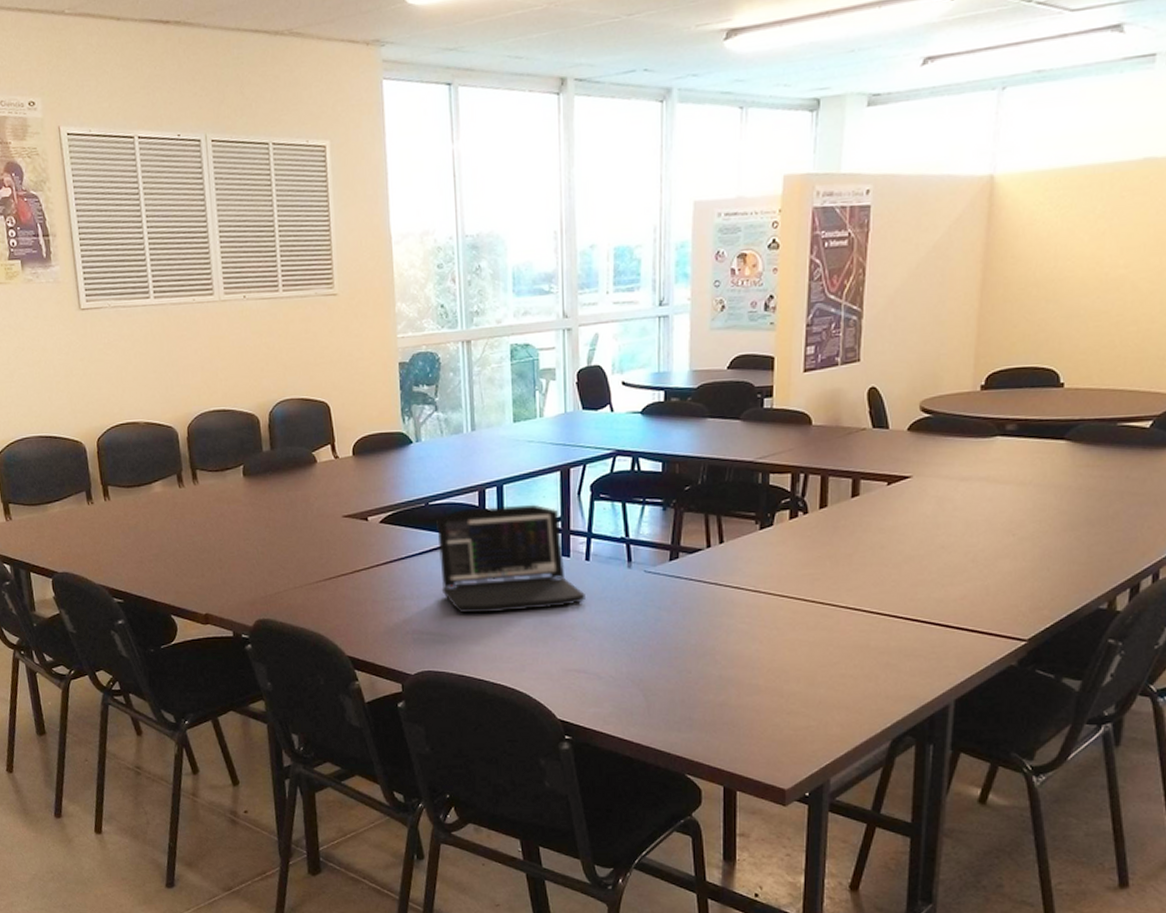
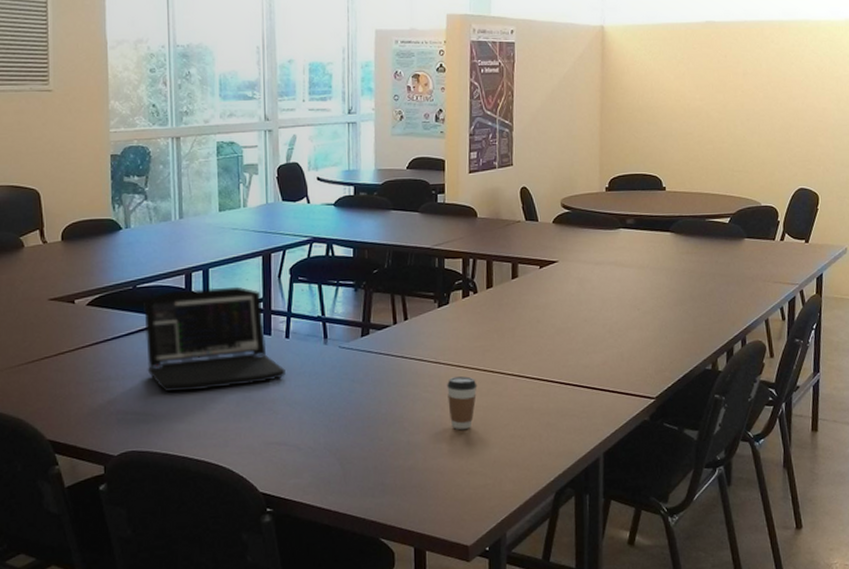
coffee cup: none [767,607,803,665] -> present [447,376,478,429]

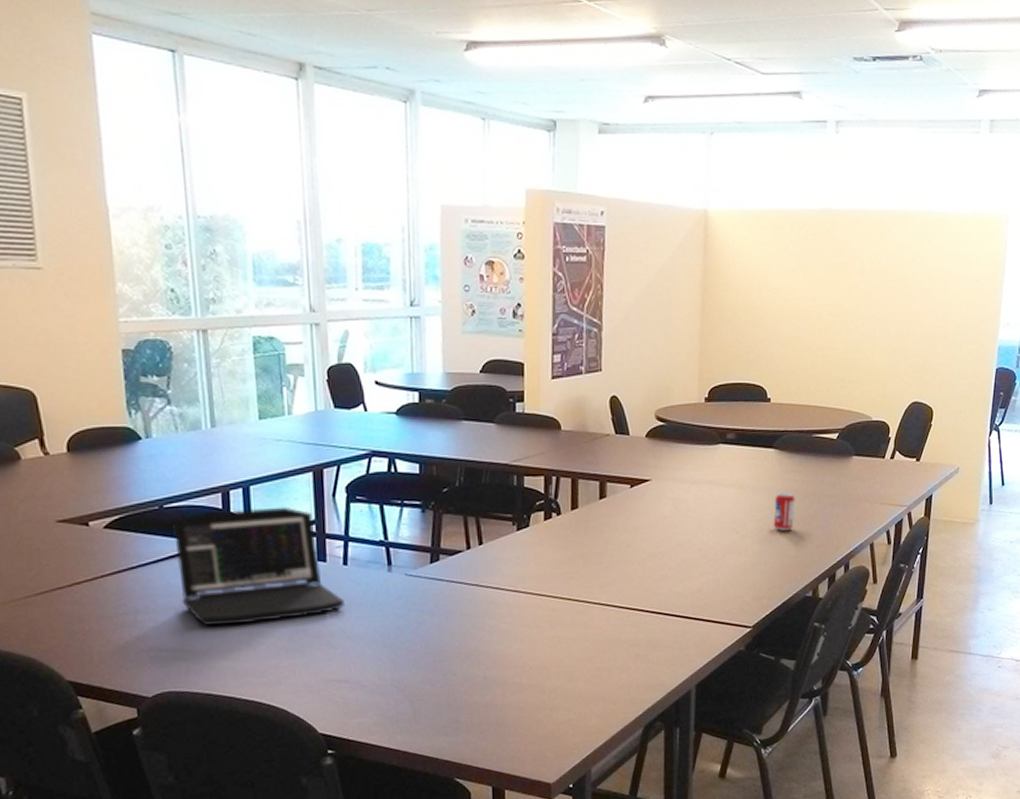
coffee cup: present [447,376,478,429] -> none [527,606,561,663]
beverage can: none [672,271,692,308] -> present [773,491,795,531]

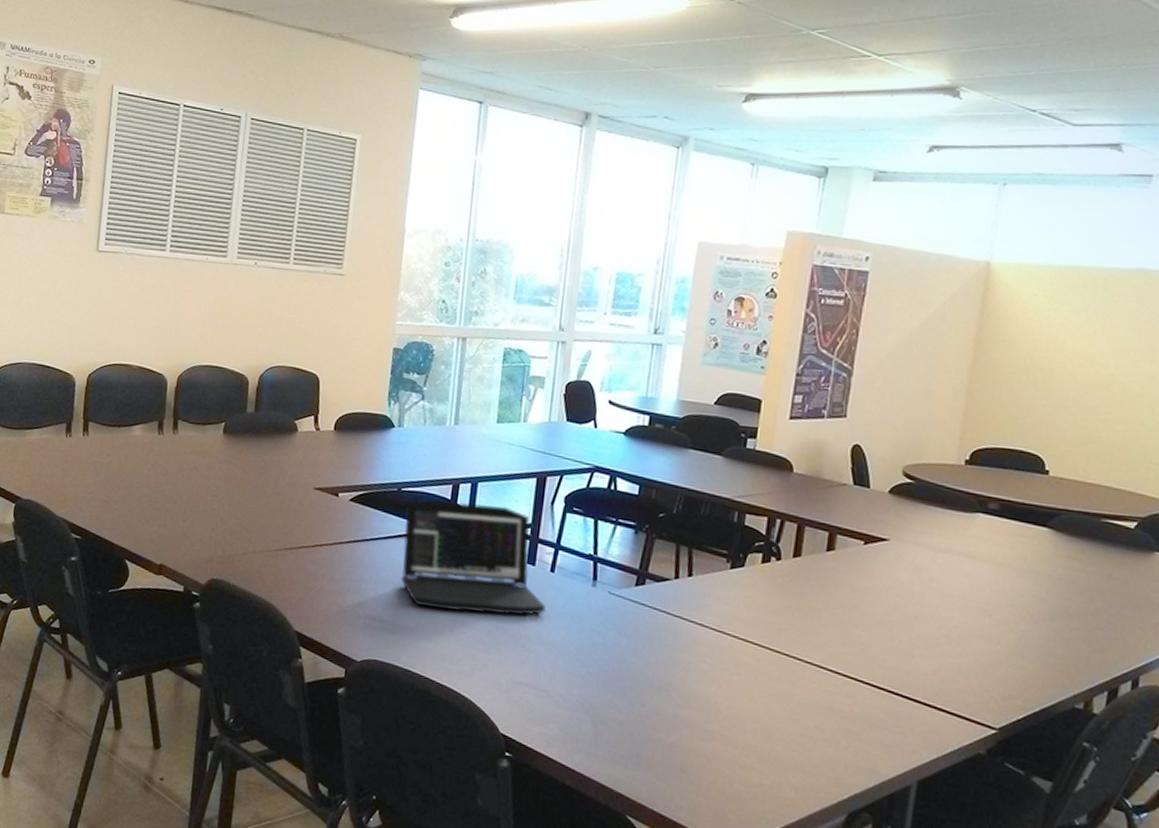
beverage can: present [773,491,795,531] -> none [1038,578,1071,625]

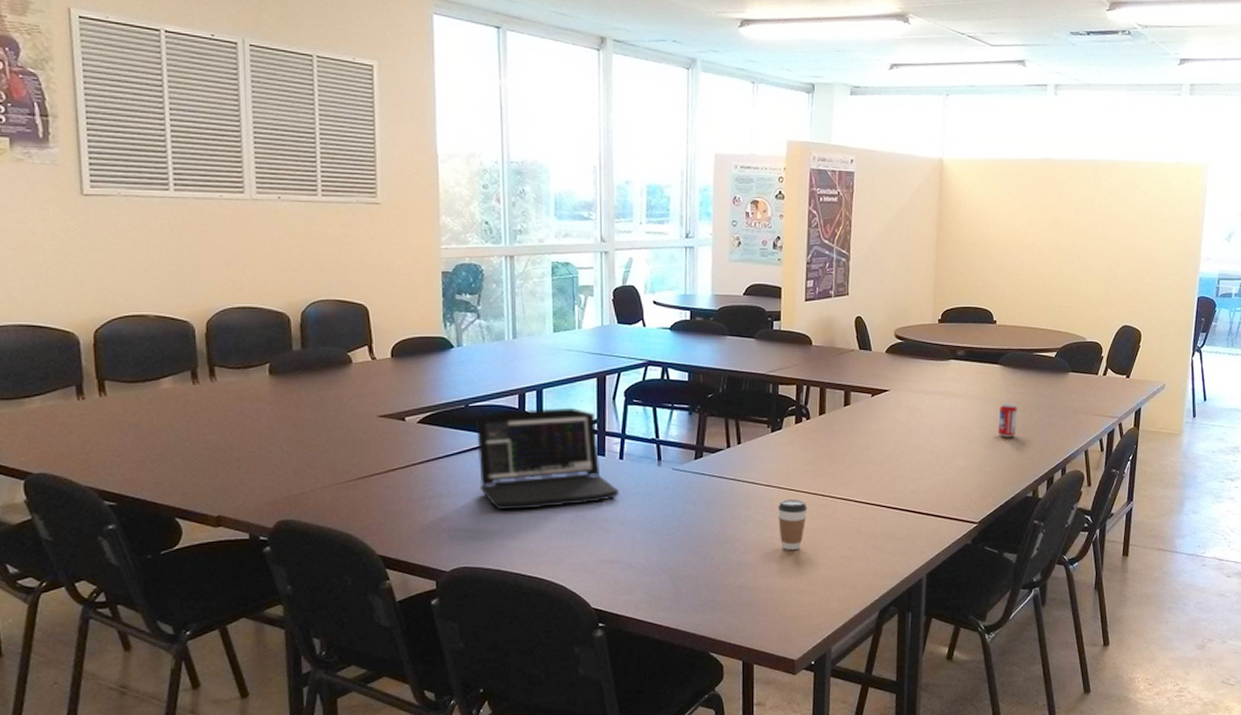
coffee cup: none [727,652,766,715] -> present [778,499,808,550]
beverage can: none [1038,578,1071,625] -> present [997,402,1018,437]

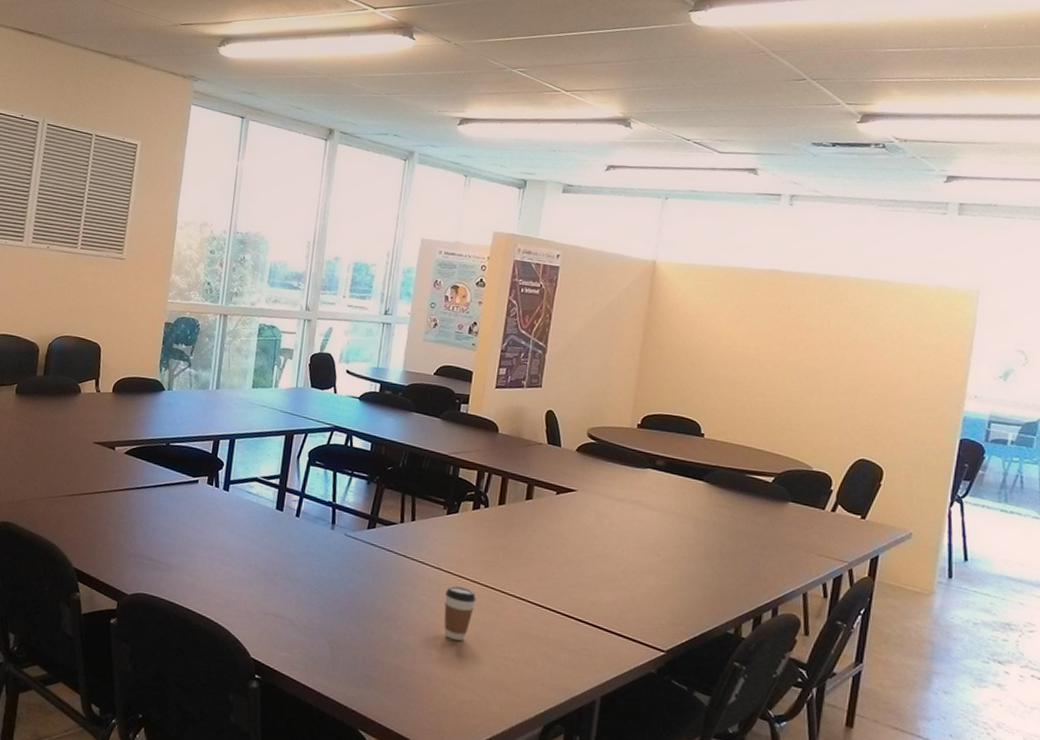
laptop: present [476,407,619,510] -> none [167,454,291,555]
beverage can: present [997,402,1018,437] -> none [697,523,723,563]

